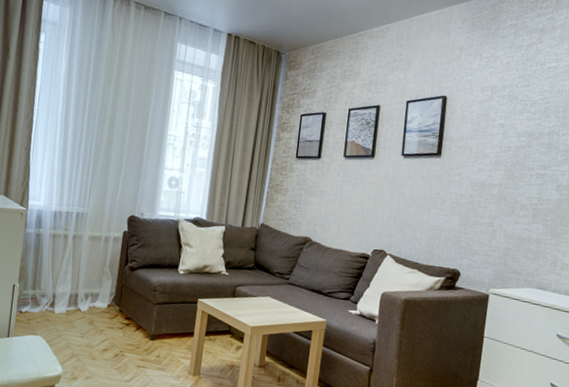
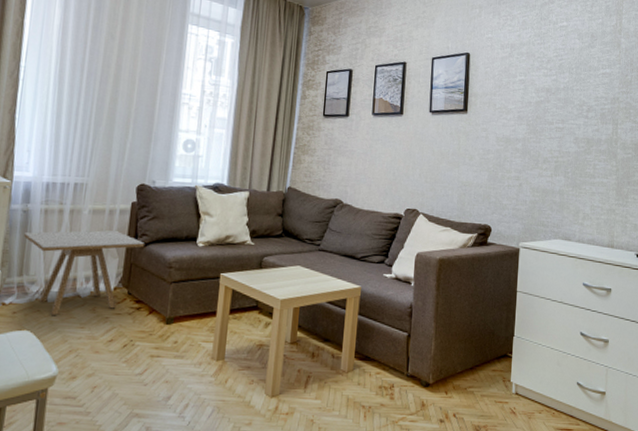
side table: none [36,252,134,325] -> present [24,230,145,316]

